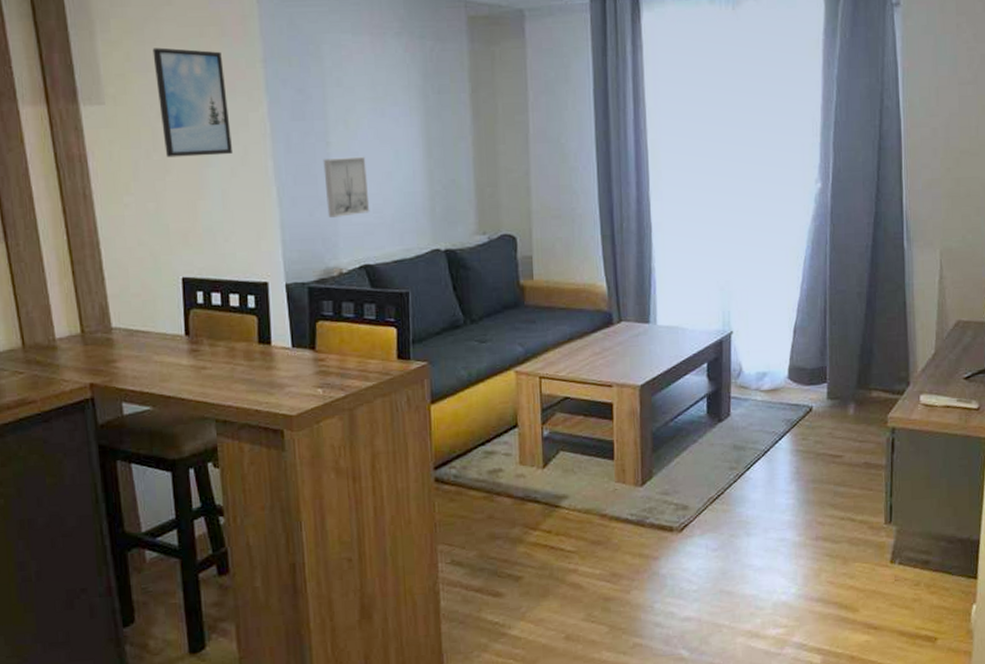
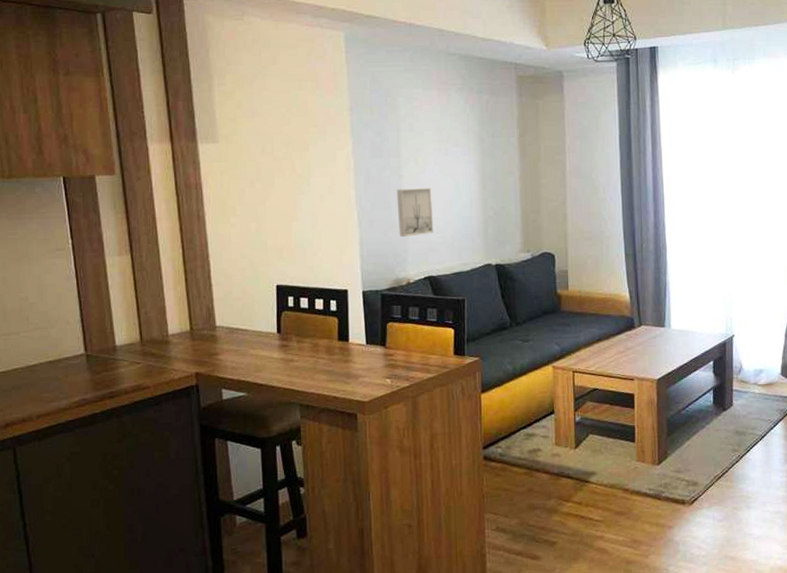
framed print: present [152,47,232,157] -> none [259,98,322,186]

